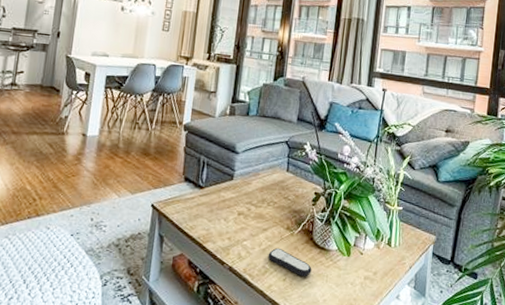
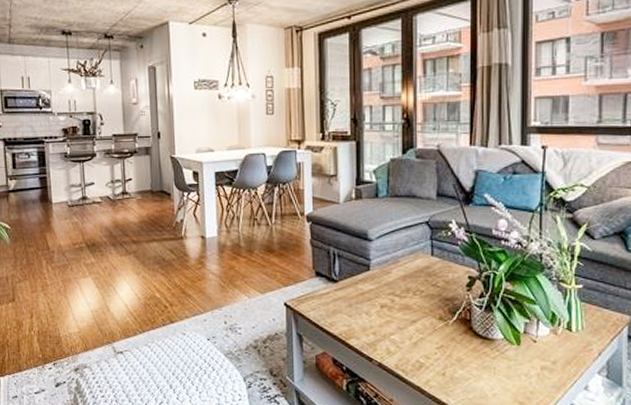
remote control: present [268,247,312,277] -> none [421,340,475,370]

